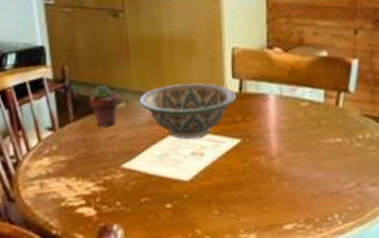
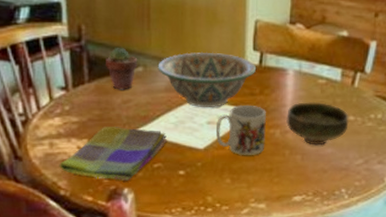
dish towel: none [50,163,152,217] -> present [59,127,167,181]
mug: none [200,133,251,185] -> present [215,105,267,155]
bowl: none [271,126,336,171] -> present [286,102,349,146]

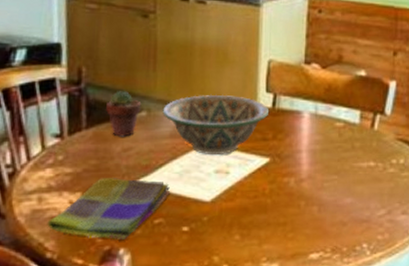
mug: present [215,105,267,155] -> none [224,152,281,207]
bowl: present [286,102,349,146] -> none [302,147,369,195]

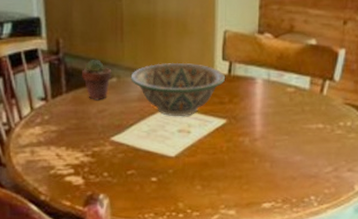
dish towel: present [47,178,170,240] -> none [39,135,139,187]

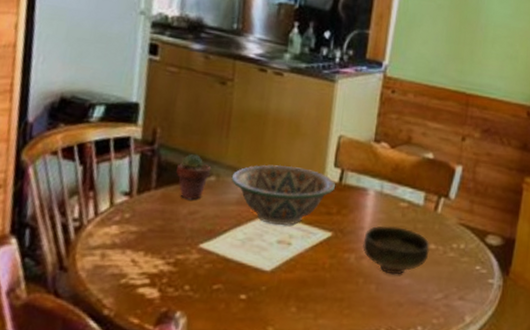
bowl: none [255,110,318,153] -> present [363,226,430,275]

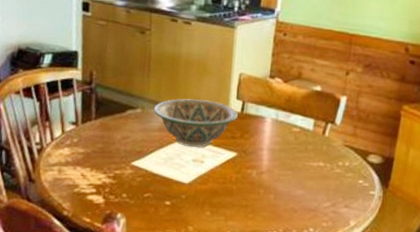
potted succulent: present [175,154,212,200] -> none [109,91,138,128]
bowl: present [363,226,430,275] -> none [262,147,319,187]

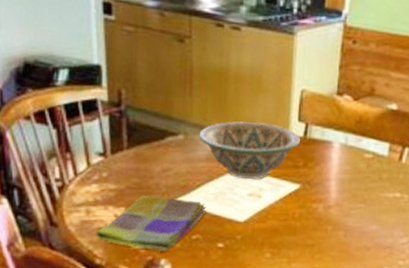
dish towel: none [65,158,157,207] -> present [95,195,206,251]

